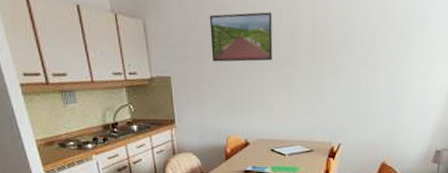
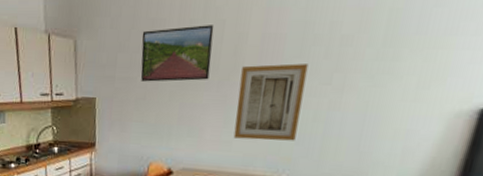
wall art: none [297,48,349,112] -> present [233,63,309,141]

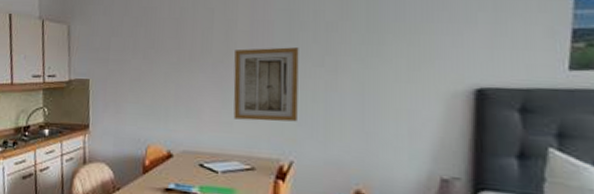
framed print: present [140,25,214,82] -> none [134,12,204,64]

